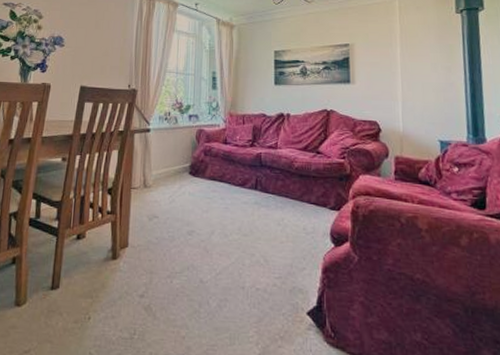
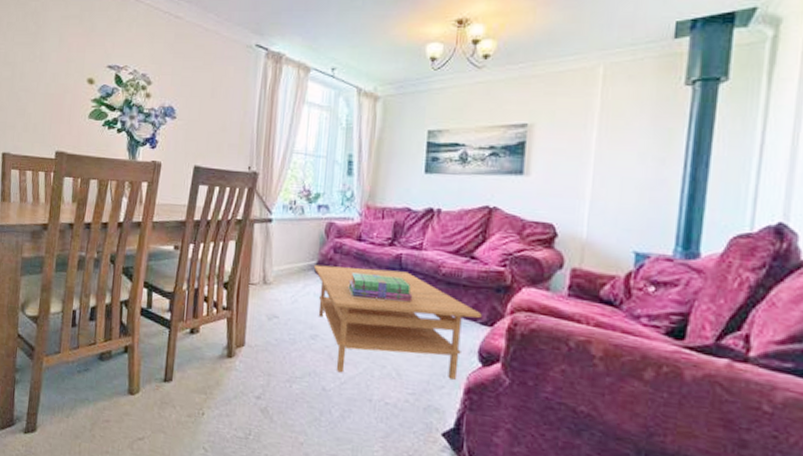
coffee table: none [187,167,330,264] -> present [313,264,482,381]
stack of books: none [218,172,273,195] -> present [348,272,413,302]

